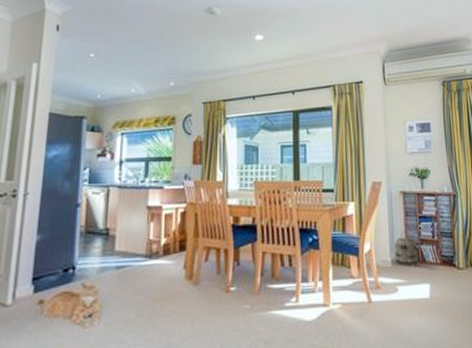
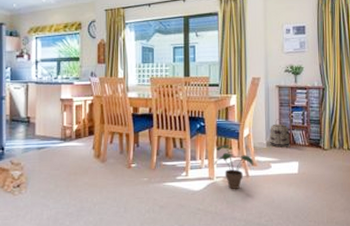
potted plant: none [330,263,377,319] -> present [214,145,254,189]

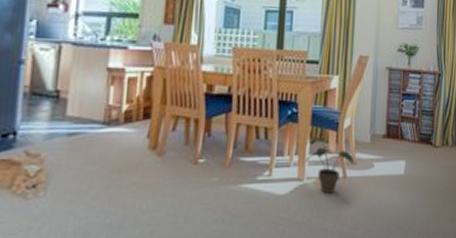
basket: present [269,119,290,148] -> none [373,108,398,143]

